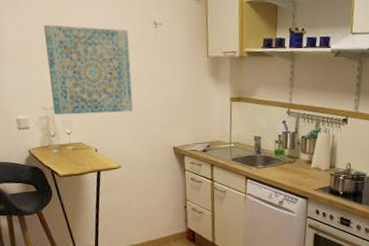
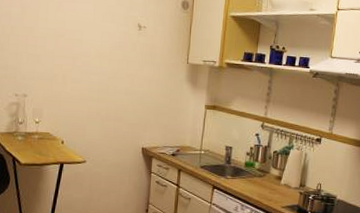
wall art: present [44,24,133,116] -> none [25,14,112,108]

